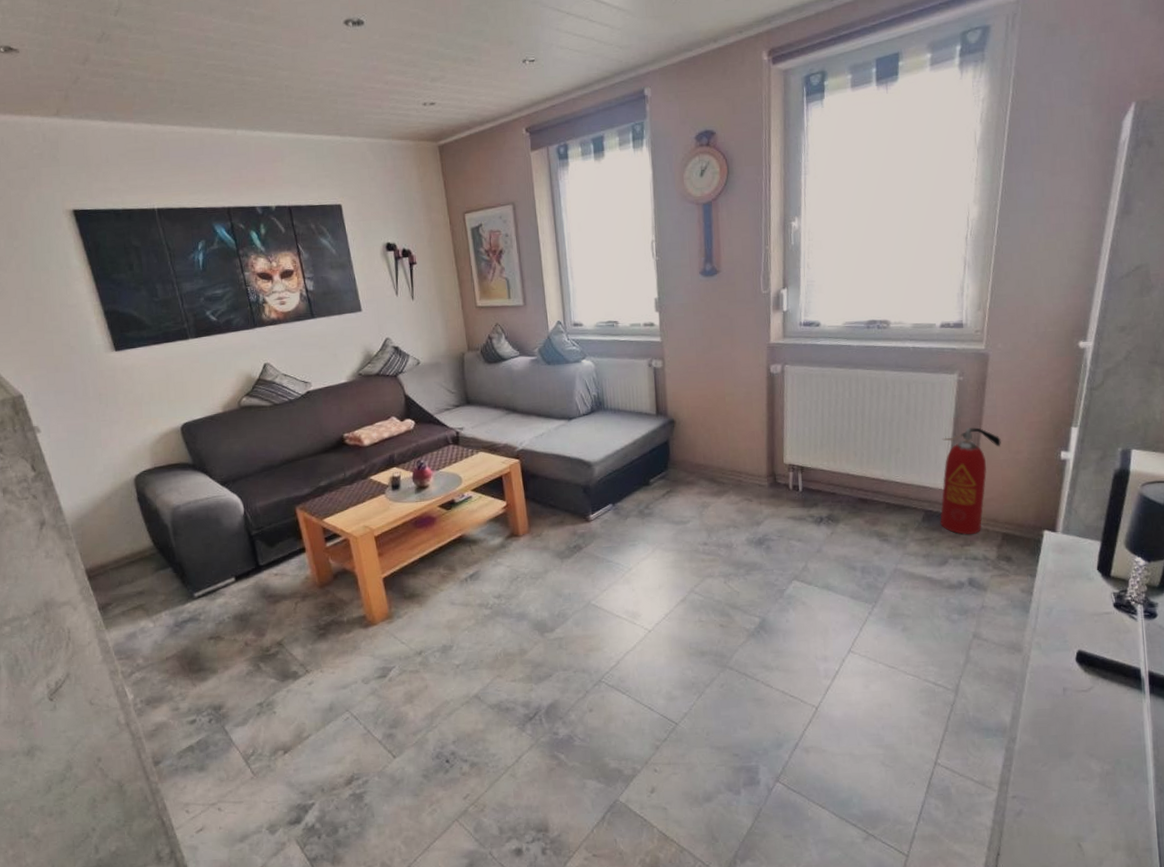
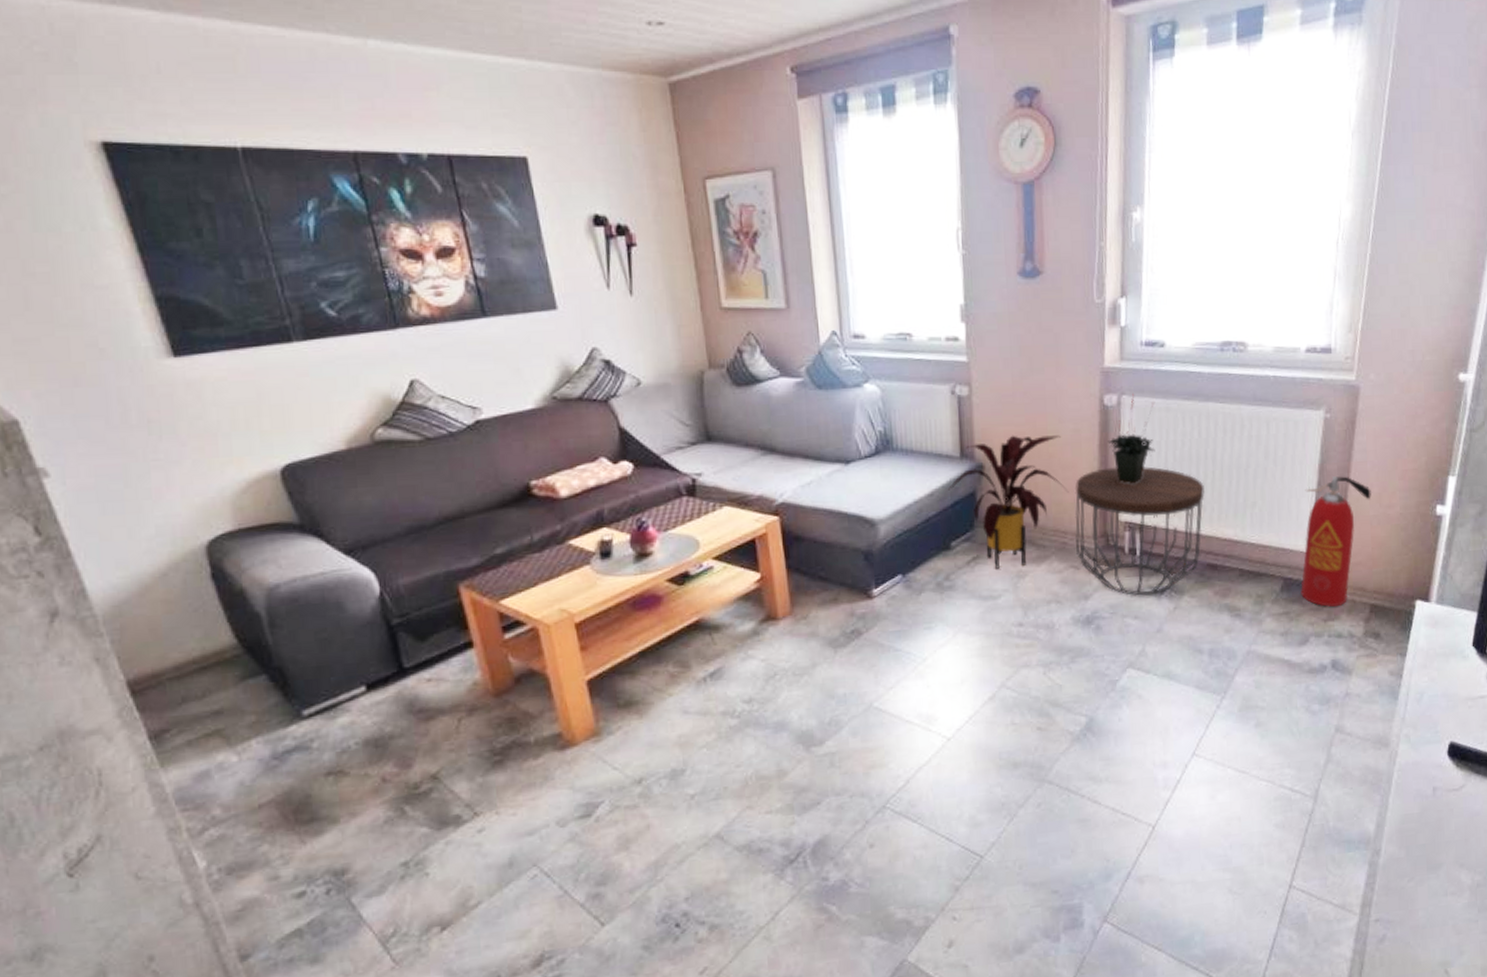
house plant: none [647,397,743,501] -> present [948,435,1069,569]
side table: none [747,421,856,523] -> present [1074,466,1205,596]
potted plant: none [774,364,814,434] -> present [1108,394,1156,483]

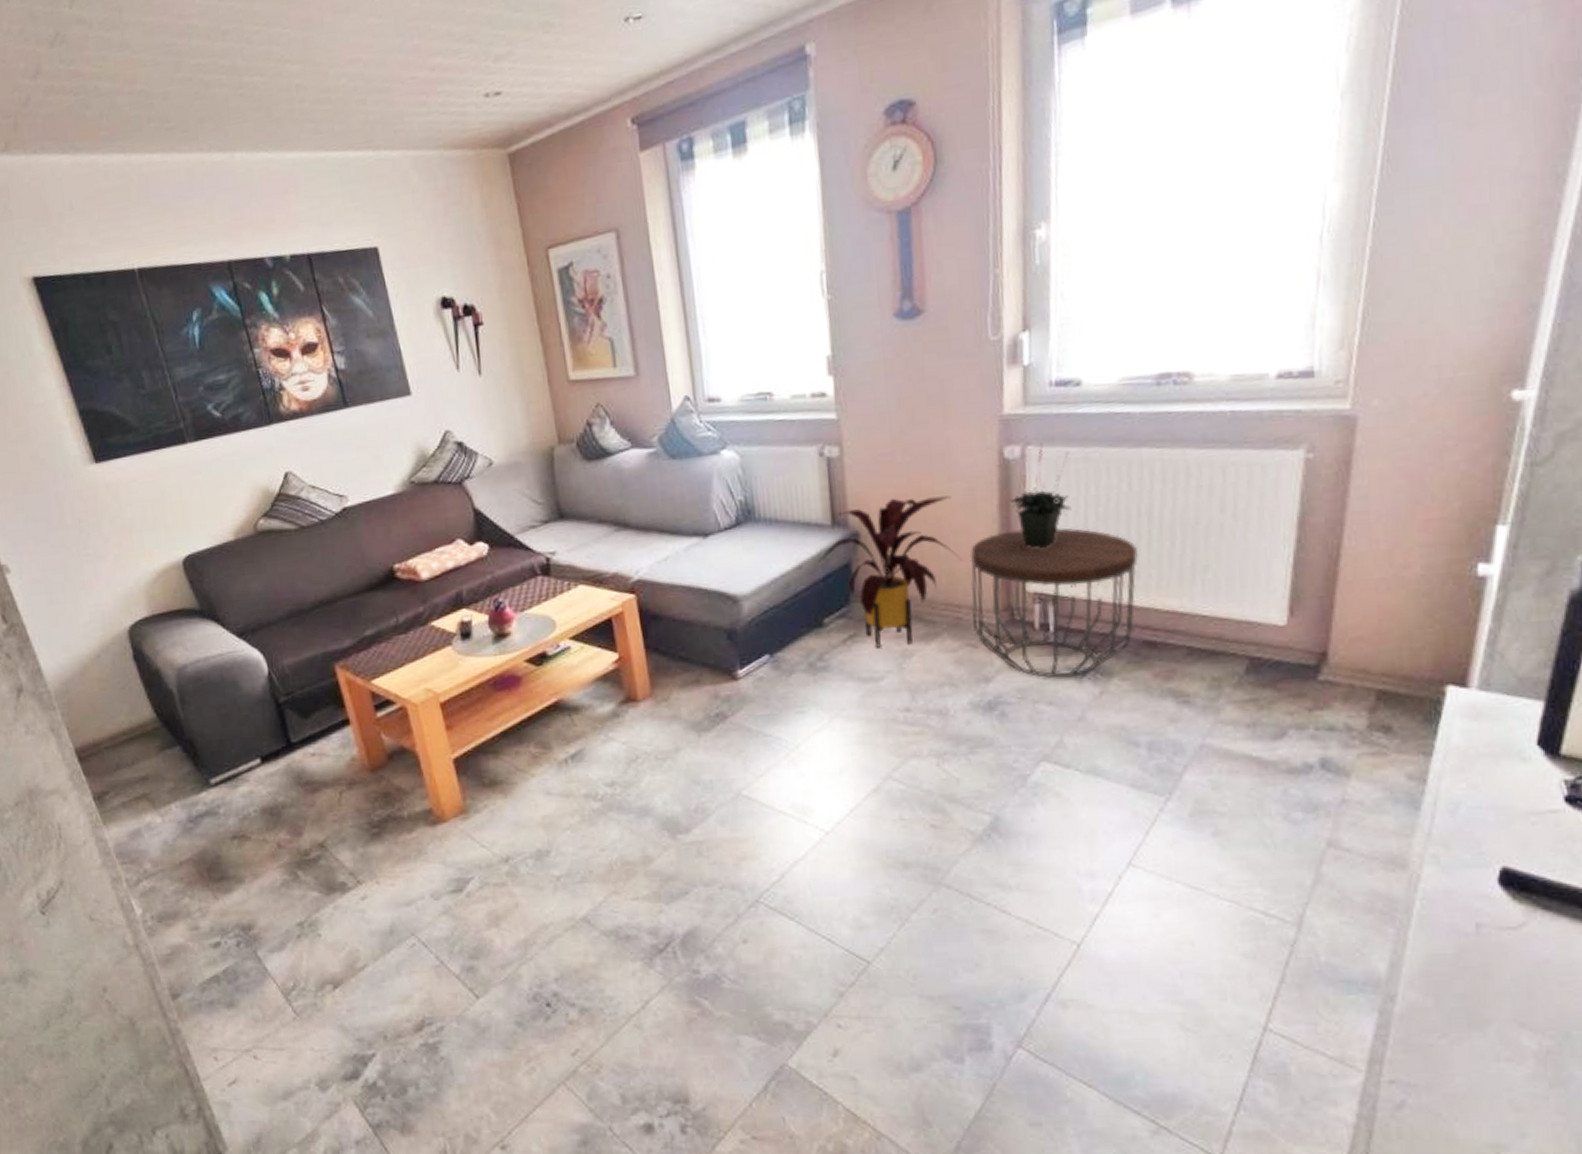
fire extinguisher: present [1301,476,1371,607] -> none [1274,530,1377,693]

